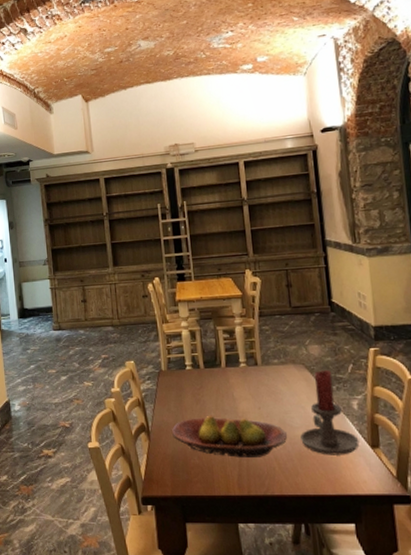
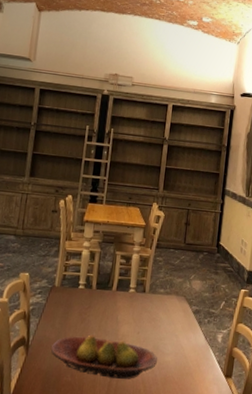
candle holder: present [300,370,360,455] -> none [168,304,217,383]

